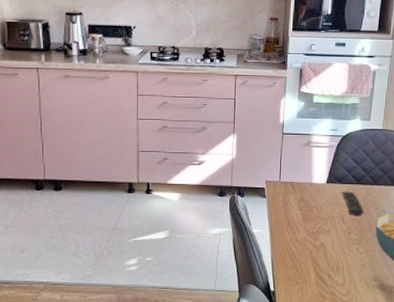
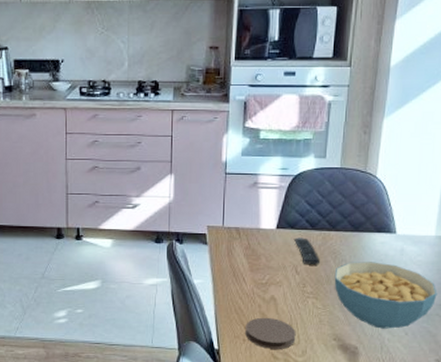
coaster: none [298,262,342,290] -> present [245,317,296,349]

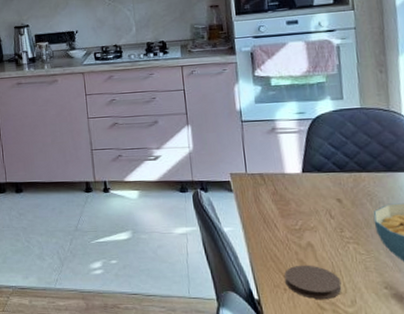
remote control: present [293,237,321,265] -> none [322,180,356,209]

